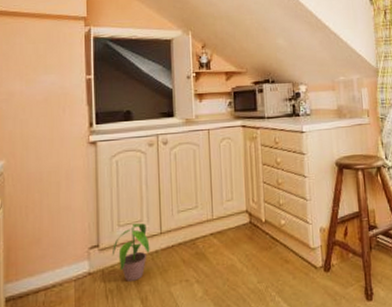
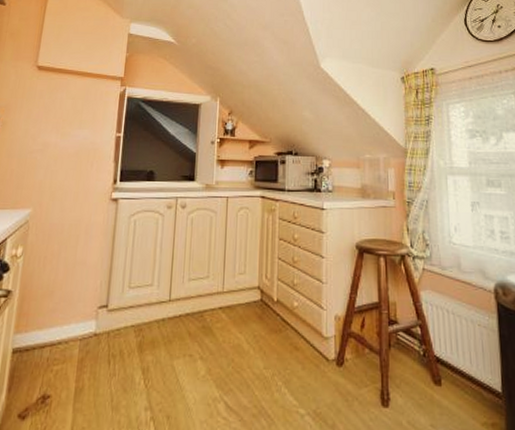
potted plant: present [111,223,150,281] -> none [119,287,158,348]

